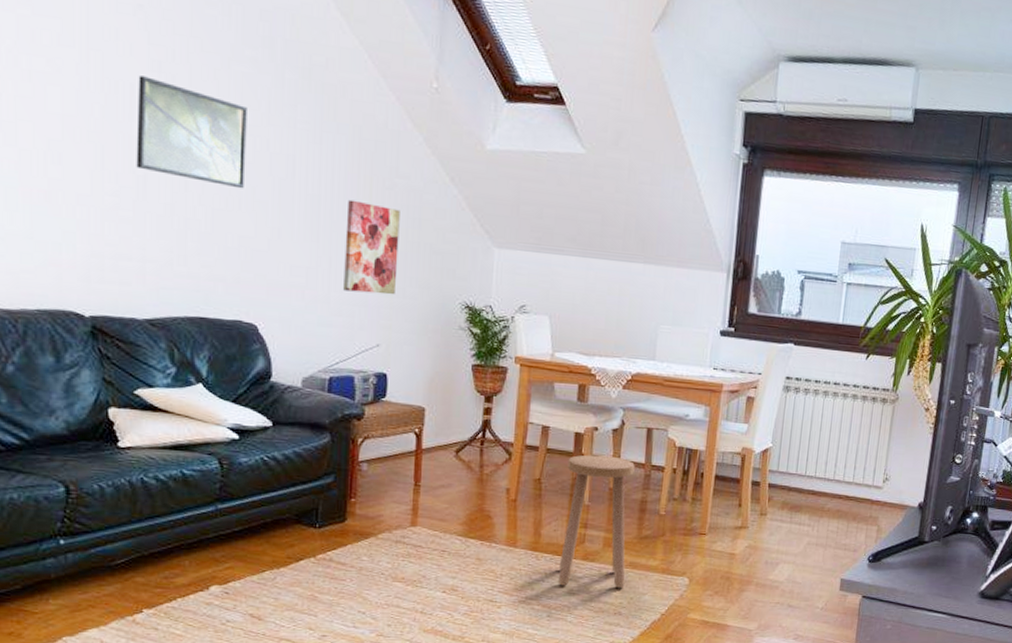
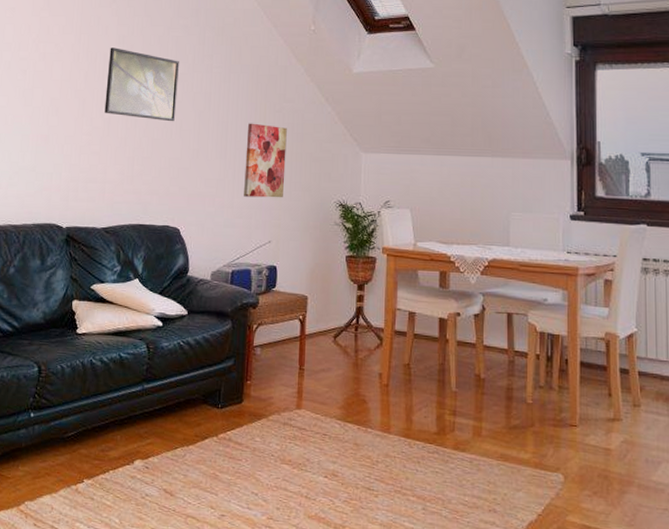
stool: present [558,454,635,589] -> none [431,340,498,483]

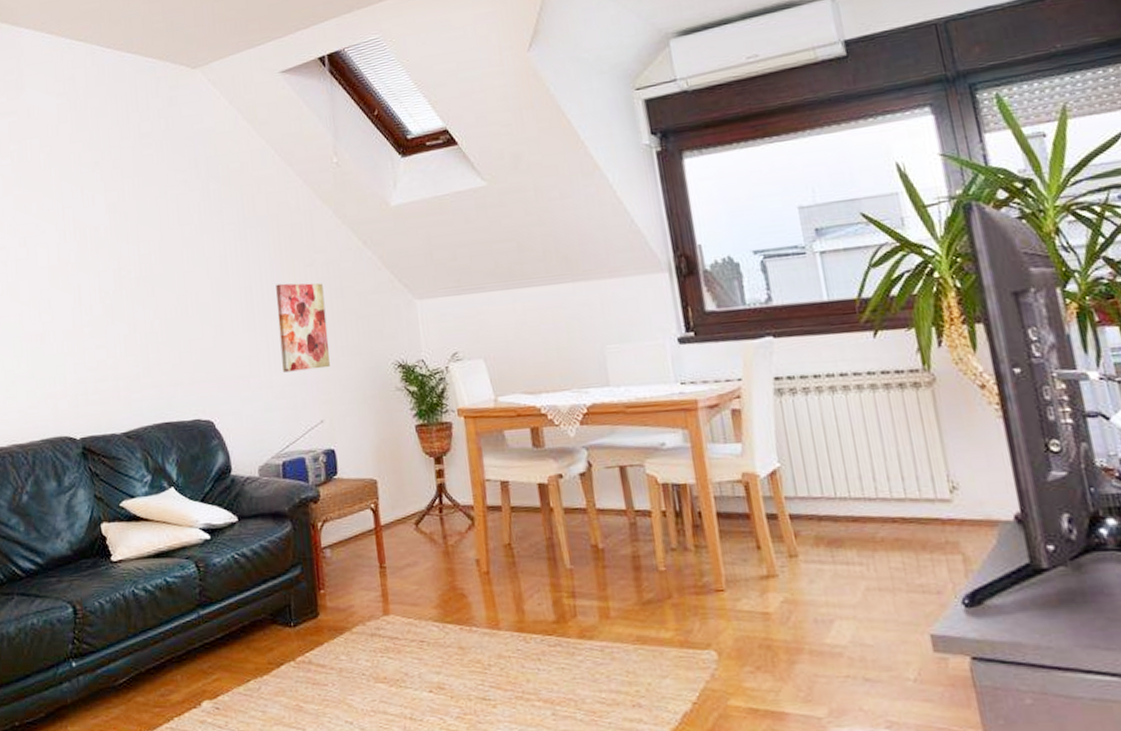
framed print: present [104,47,179,122] -> none [100,218,189,298]

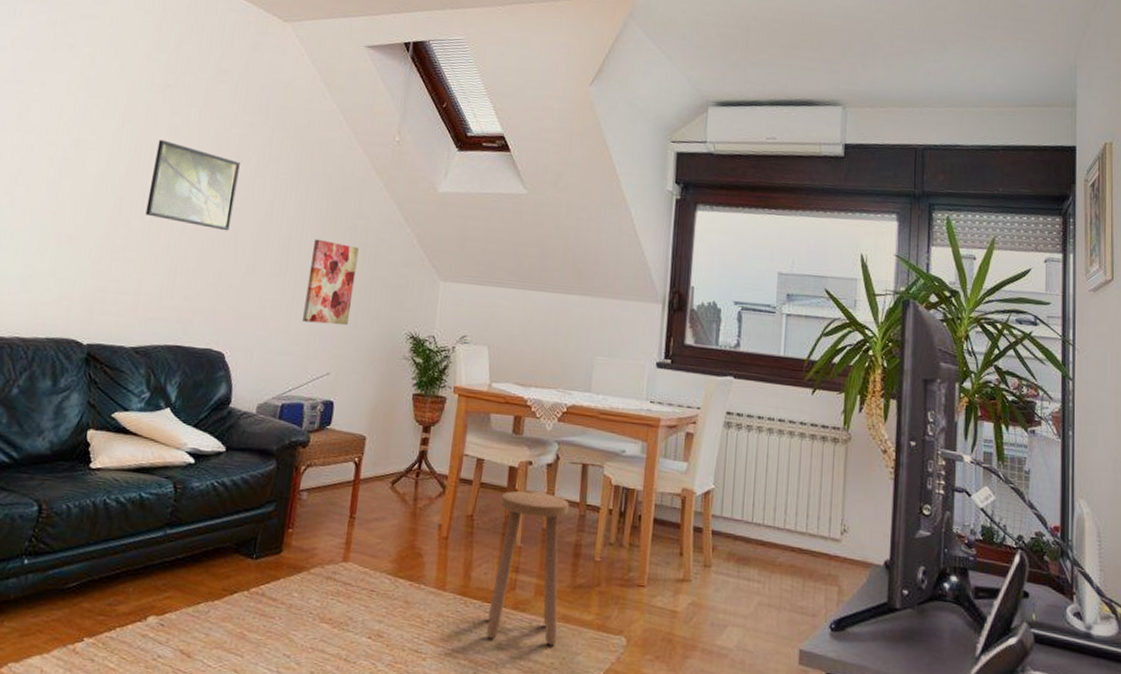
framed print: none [100,218,189,298] -> present [145,140,240,231]
stool: none [536,506,637,674] -> present [486,490,569,646]

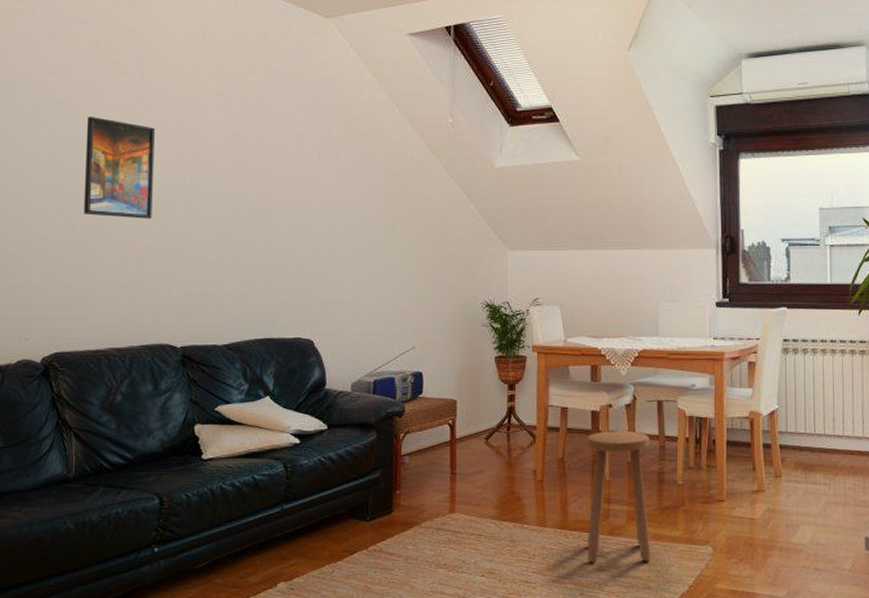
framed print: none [12,96,98,207] -> present [84,116,156,219]
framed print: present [145,140,240,231] -> none [217,146,302,226]
wall art: present [302,239,359,326] -> none [383,224,427,303]

